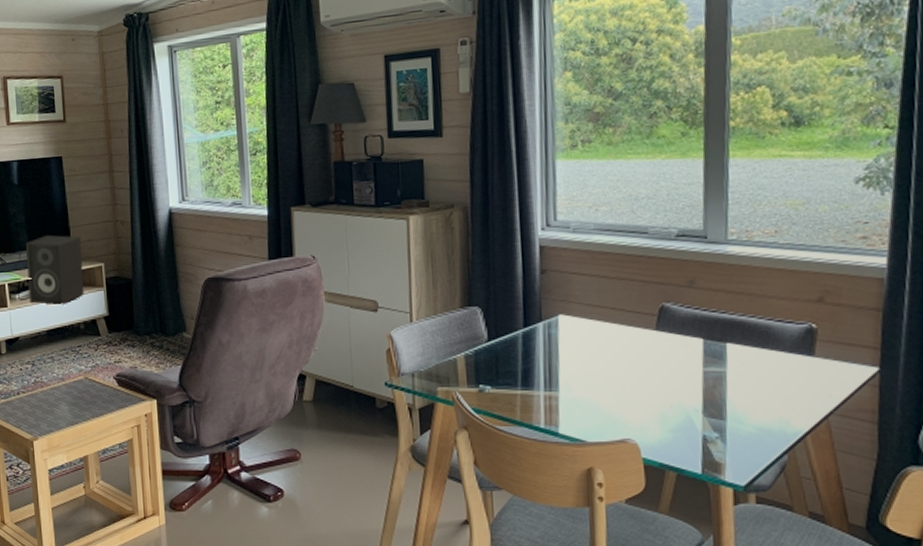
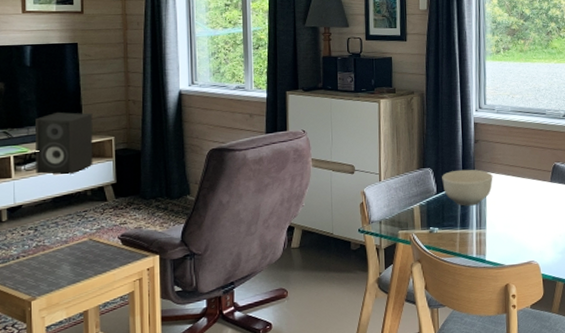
bowl: none [495,309,569,359] -> present [442,169,493,206]

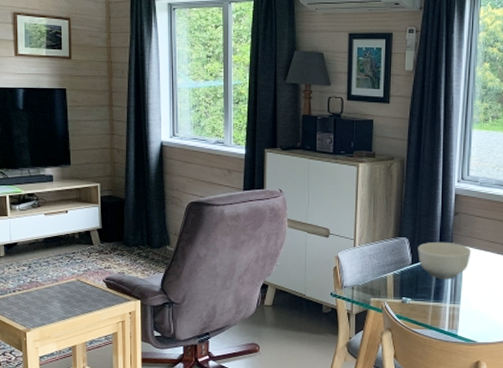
speaker: present [35,111,93,175] -> none [28,155,81,217]

